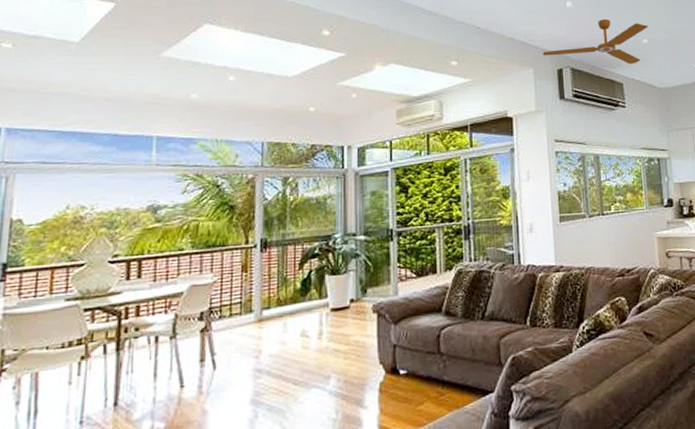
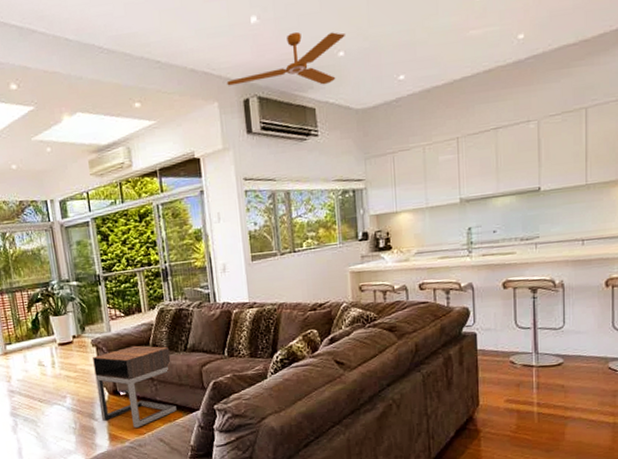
nightstand: none [371,312,467,417] -> present [93,345,177,428]

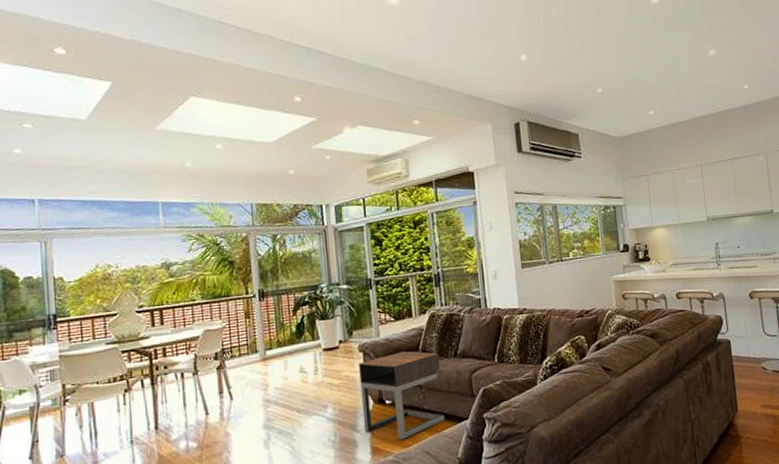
ceiling fan: present [226,31,345,86] -> none [499,70,602,115]

